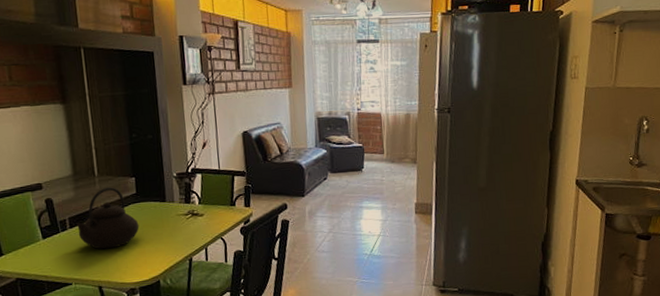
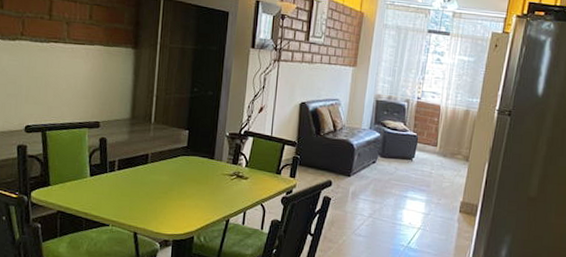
teapot: present [76,187,140,250] -> none [124,136,184,197]

